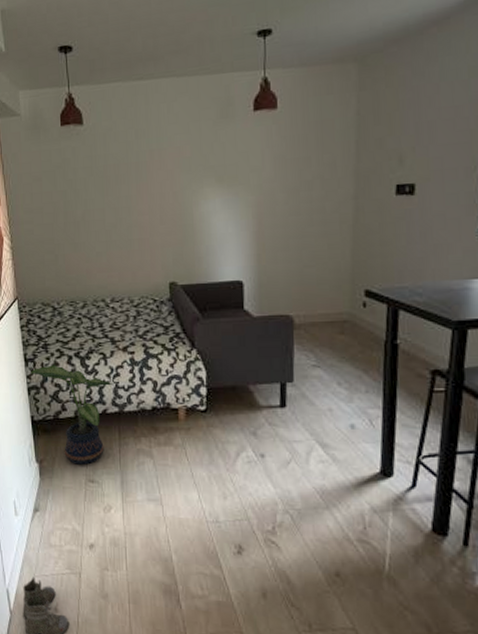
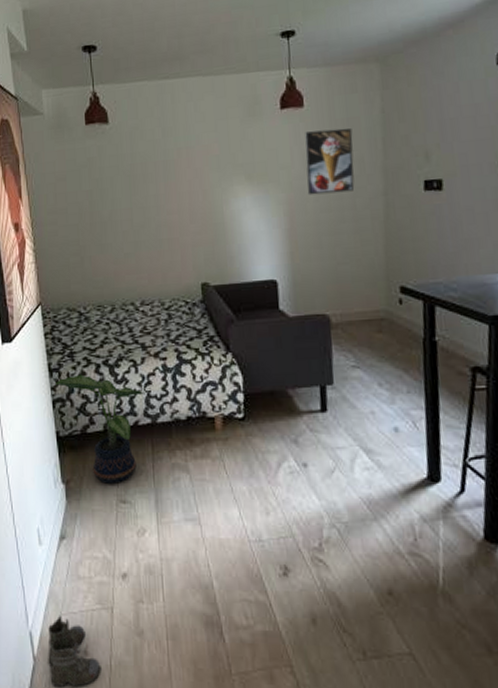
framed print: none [276,130,326,198] -> present [305,128,355,195]

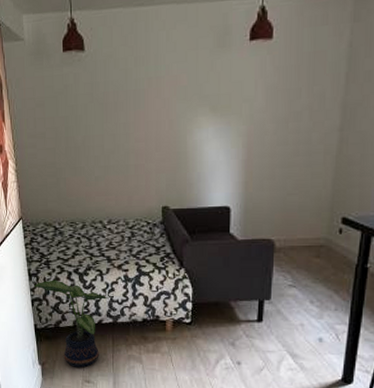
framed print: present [305,128,355,195] -> none [267,62,318,129]

